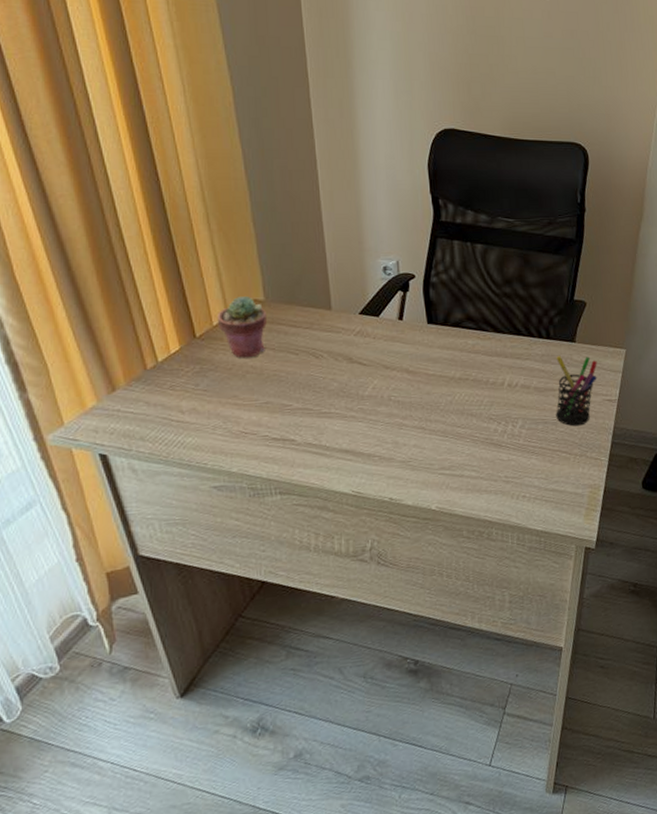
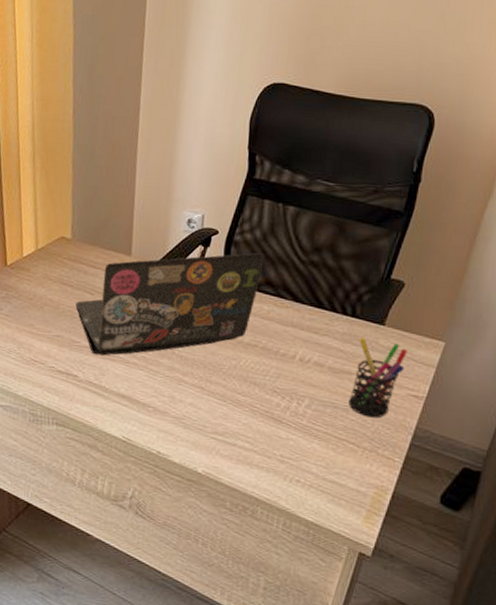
potted succulent: present [216,296,268,358] -> none [27,232,71,291]
laptop: none [280,291,462,415] -> present [75,252,265,356]

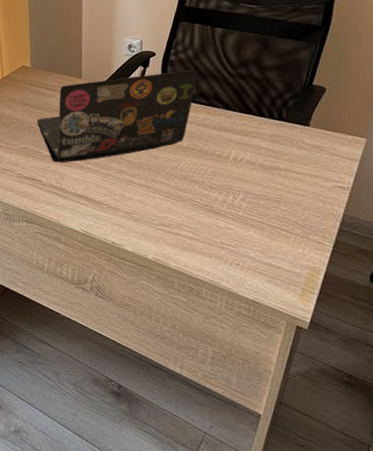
pen holder: present [348,337,407,418] -> none [280,138,331,208]

